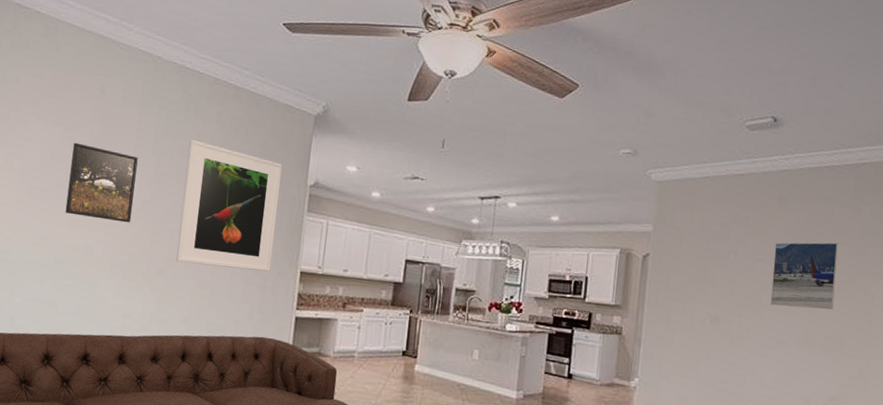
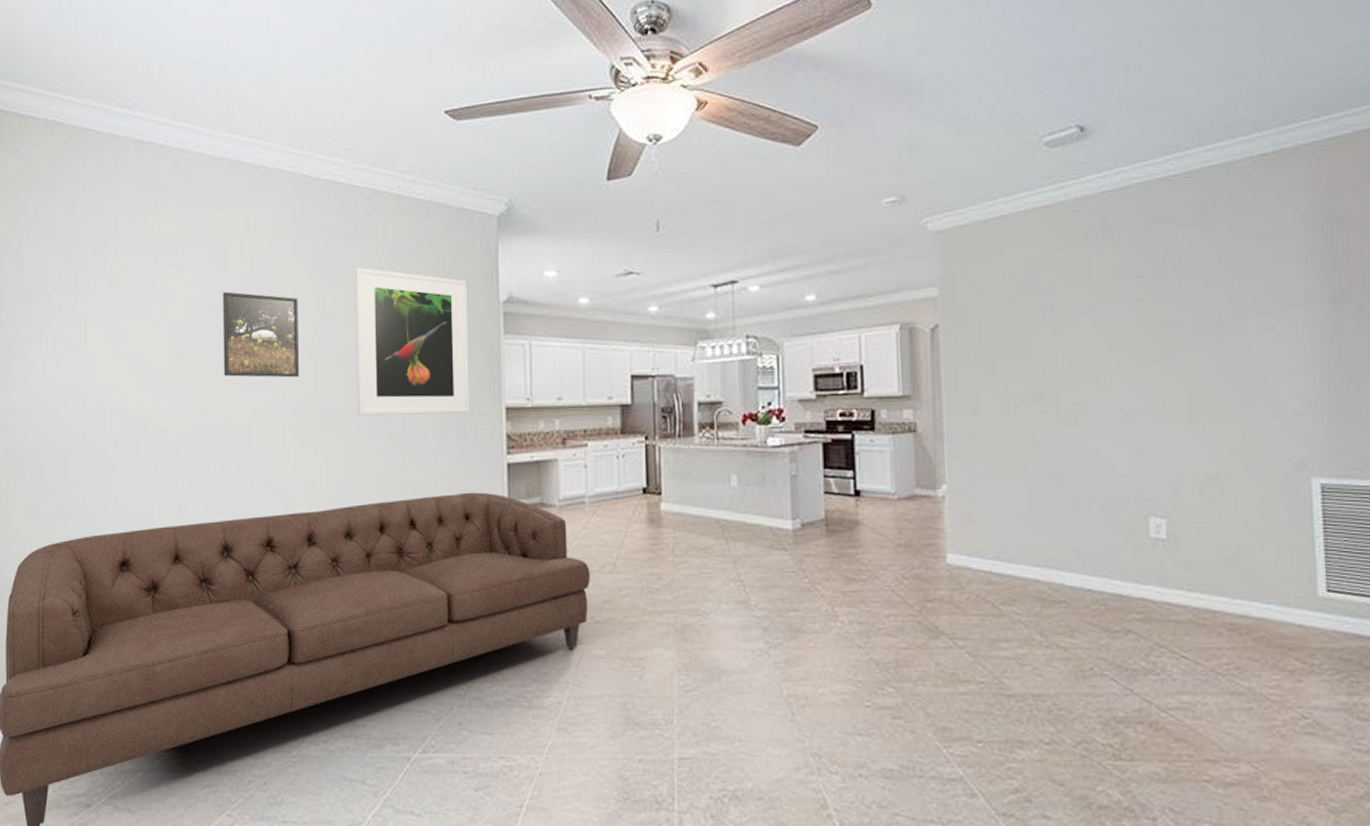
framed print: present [770,242,838,310] -> none [1104,275,1196,369]

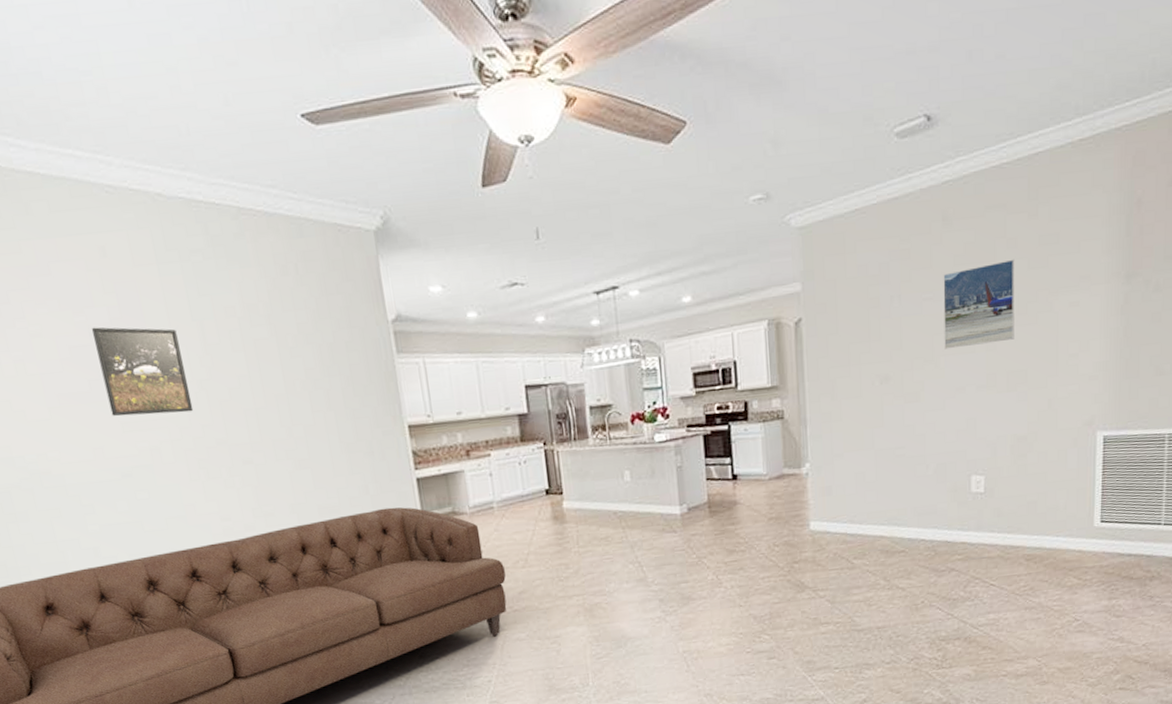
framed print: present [355,267,470,416] -> none [231,293,374,445]
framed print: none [1104,275,1196,369] -> present [943,259,1014,350]

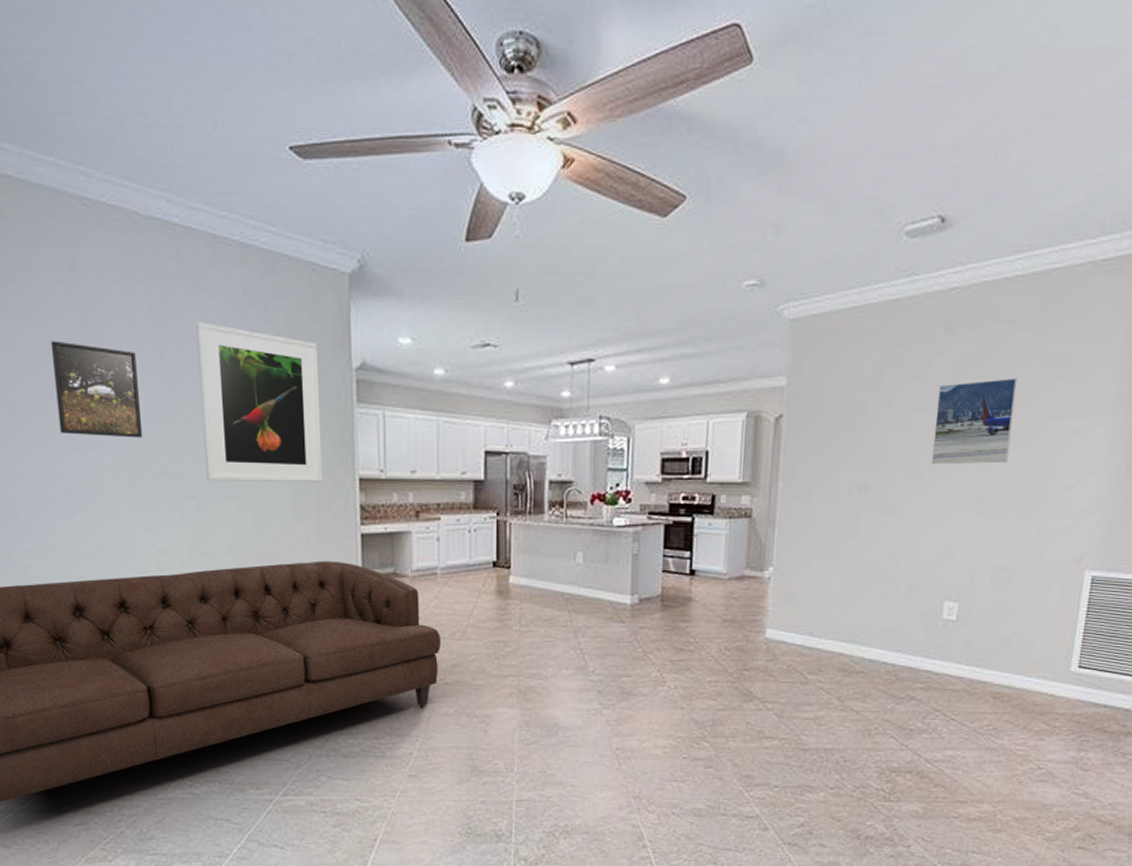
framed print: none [231,293,374,445] -> present [196,322,323,482]

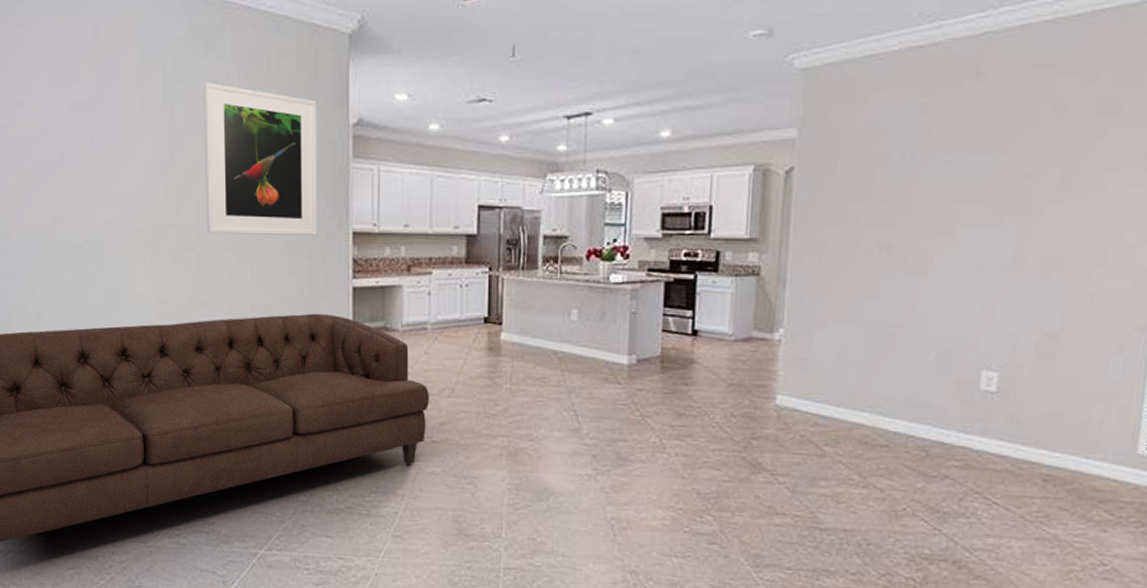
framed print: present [51,341,143,438] -> none [73,102,150,193]
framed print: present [931,377,1018,465] -> none [963,126,1062,221]

